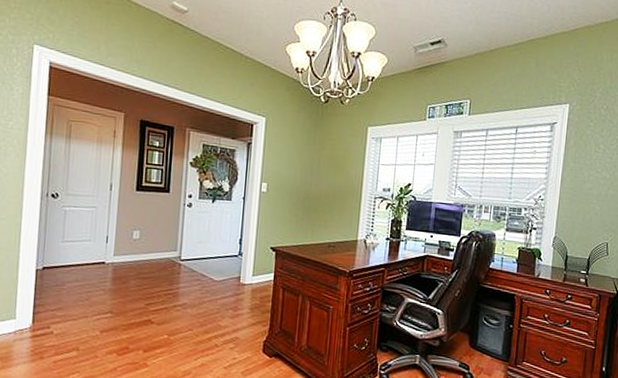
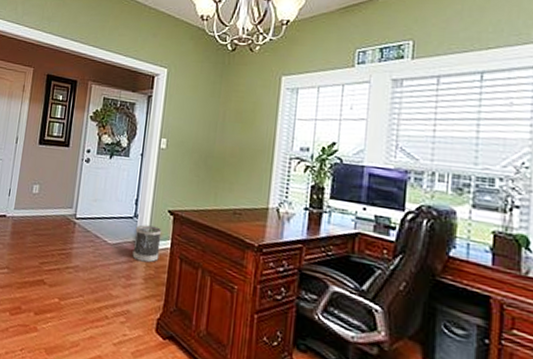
wastebasket: none [238,261,266,294] -> present [132,224,162,263]

